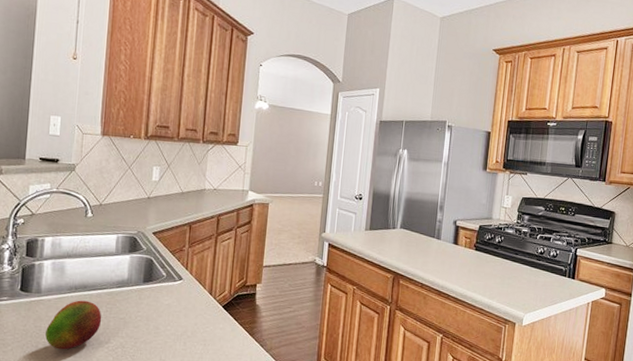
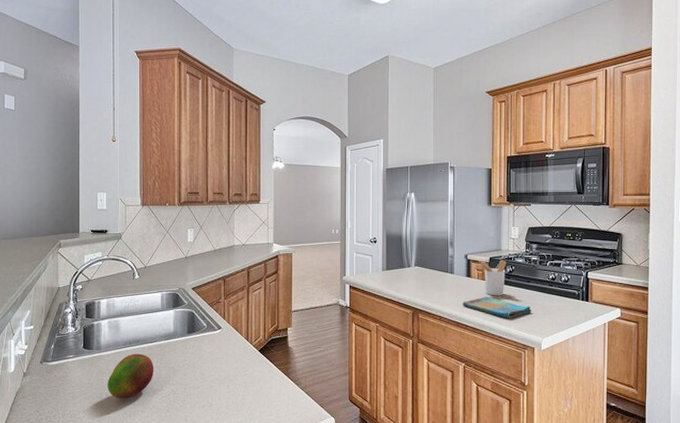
dish towel: none [446,265,517,291] -> present [463,296,532,318]
utensil holder: none [467,228,496,267] -> present [478,260,507,296]

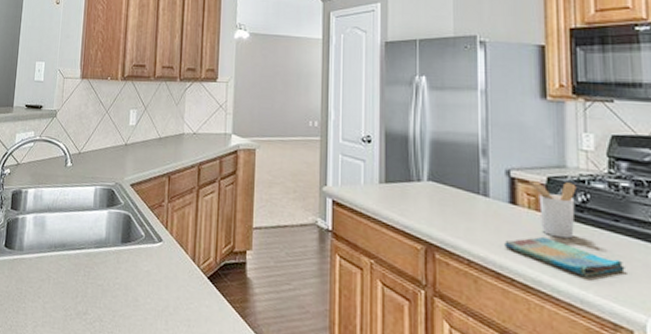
fruit: present [107,353,154,399] -> none [26,261,80,319]

